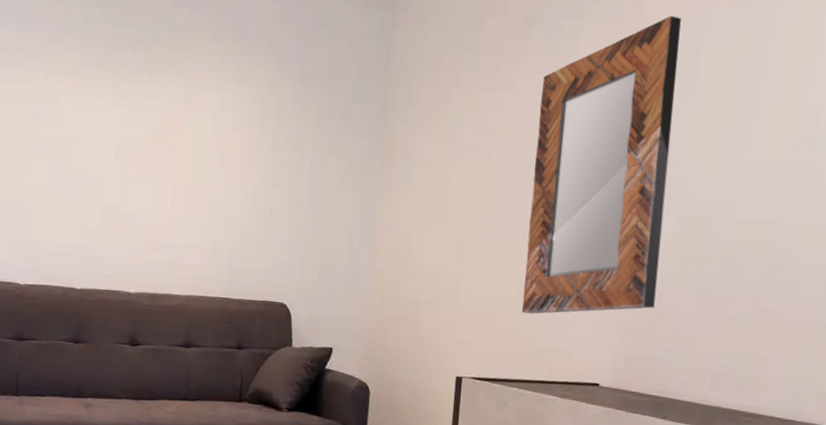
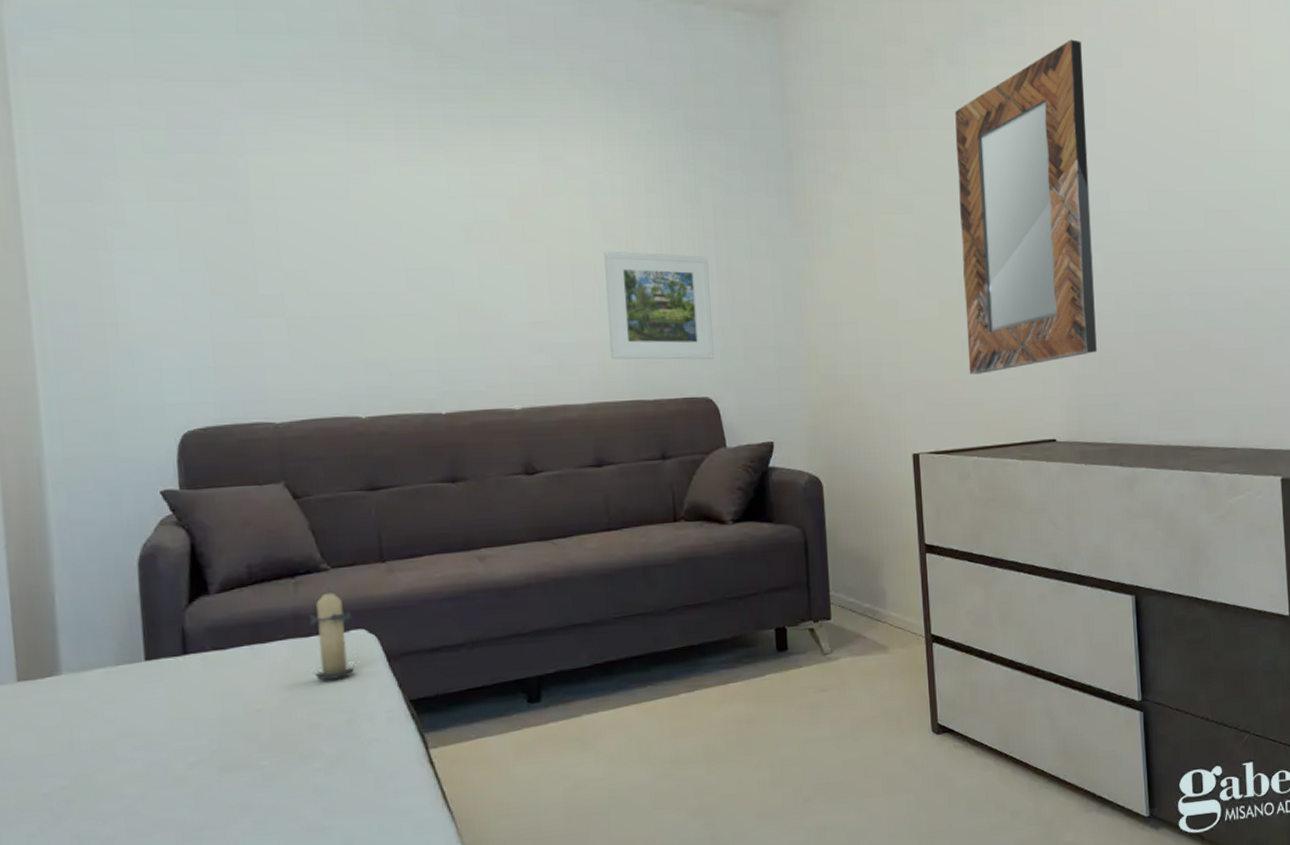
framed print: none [210,174,301,271] -> present [604,251,714,360]

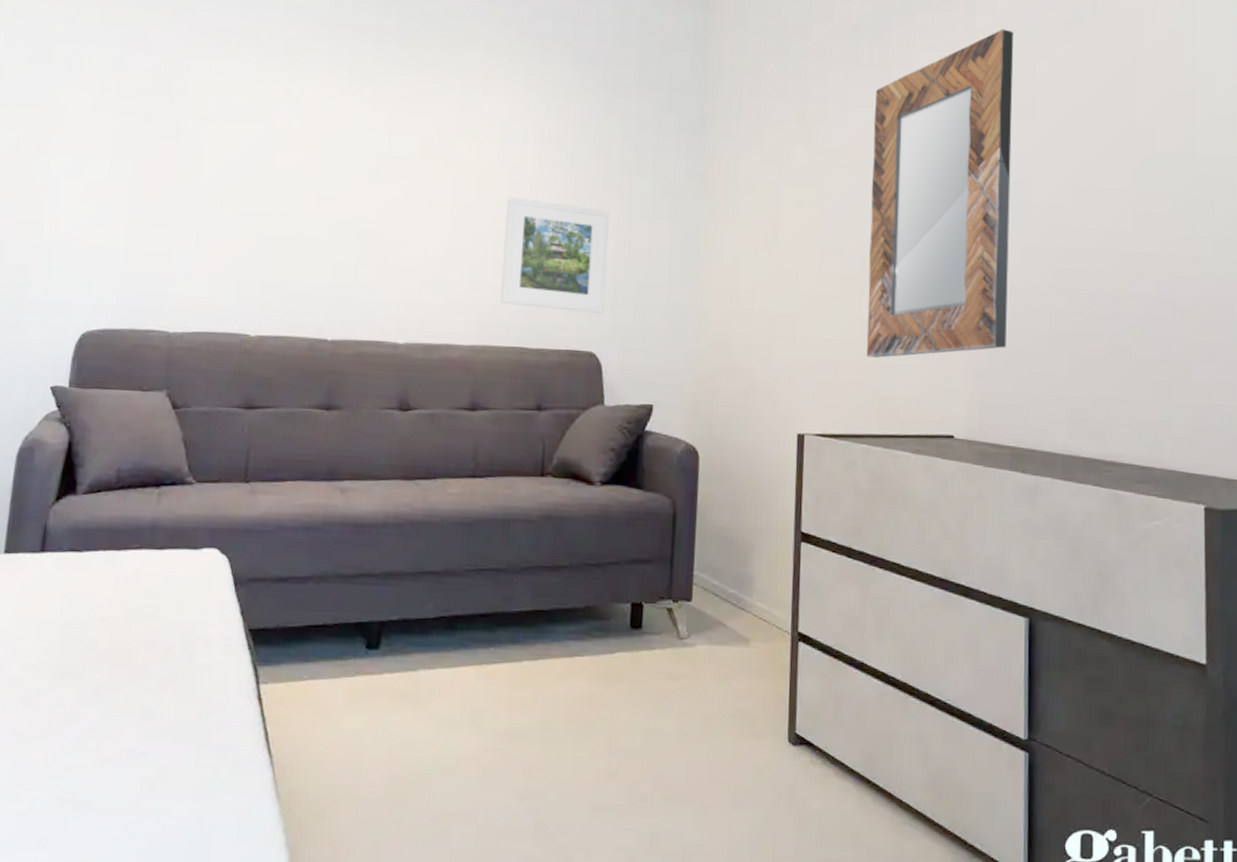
candle: present [308,587,354,680] -> none [160,501,209,597]

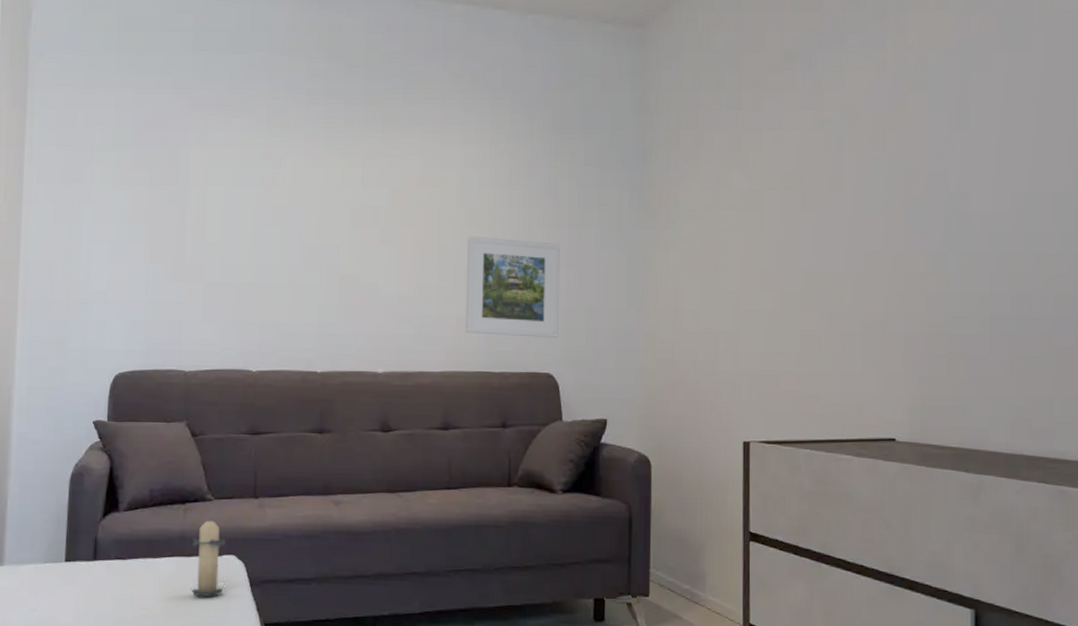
candle: none [160,501,209,597] -> present [190,515,227,596]
home mirror: present [866,29,1014,358] -> none [807,43,947,368]

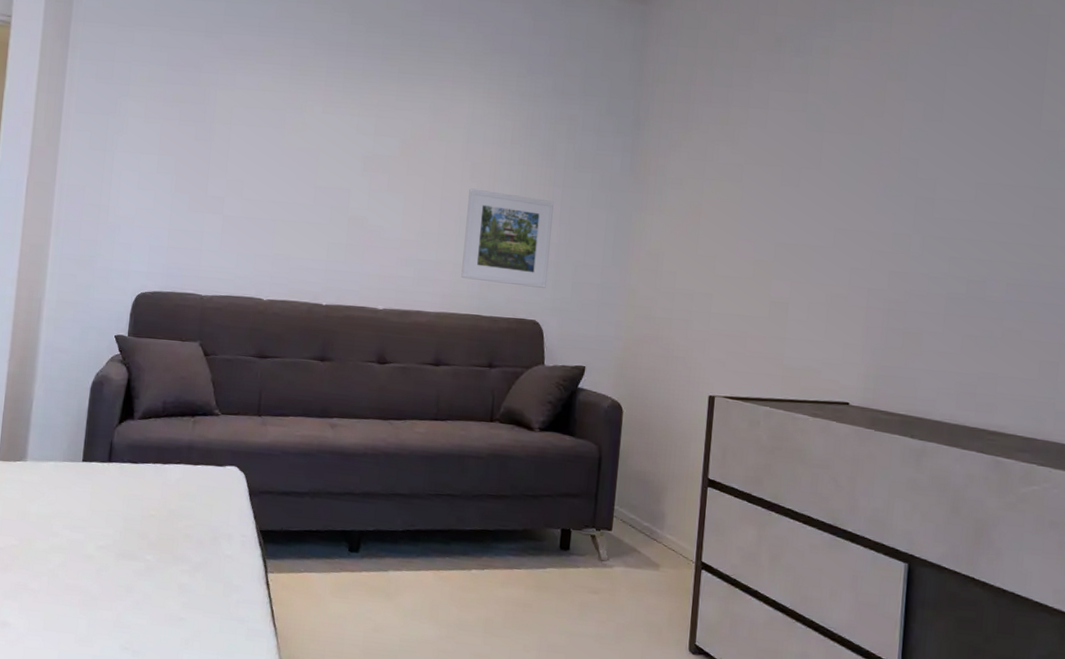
candle: present [190,515,227,596] -> none [194,429,230,503]

